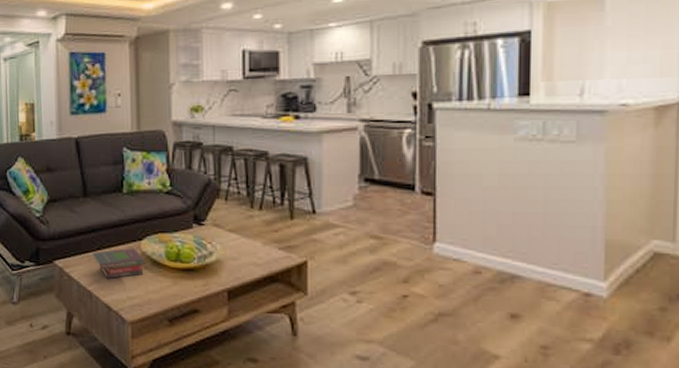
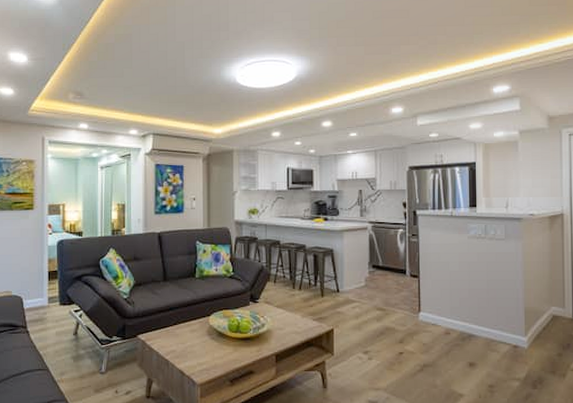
books: present [92,248,145,279] -> none [170,323,212,348]

